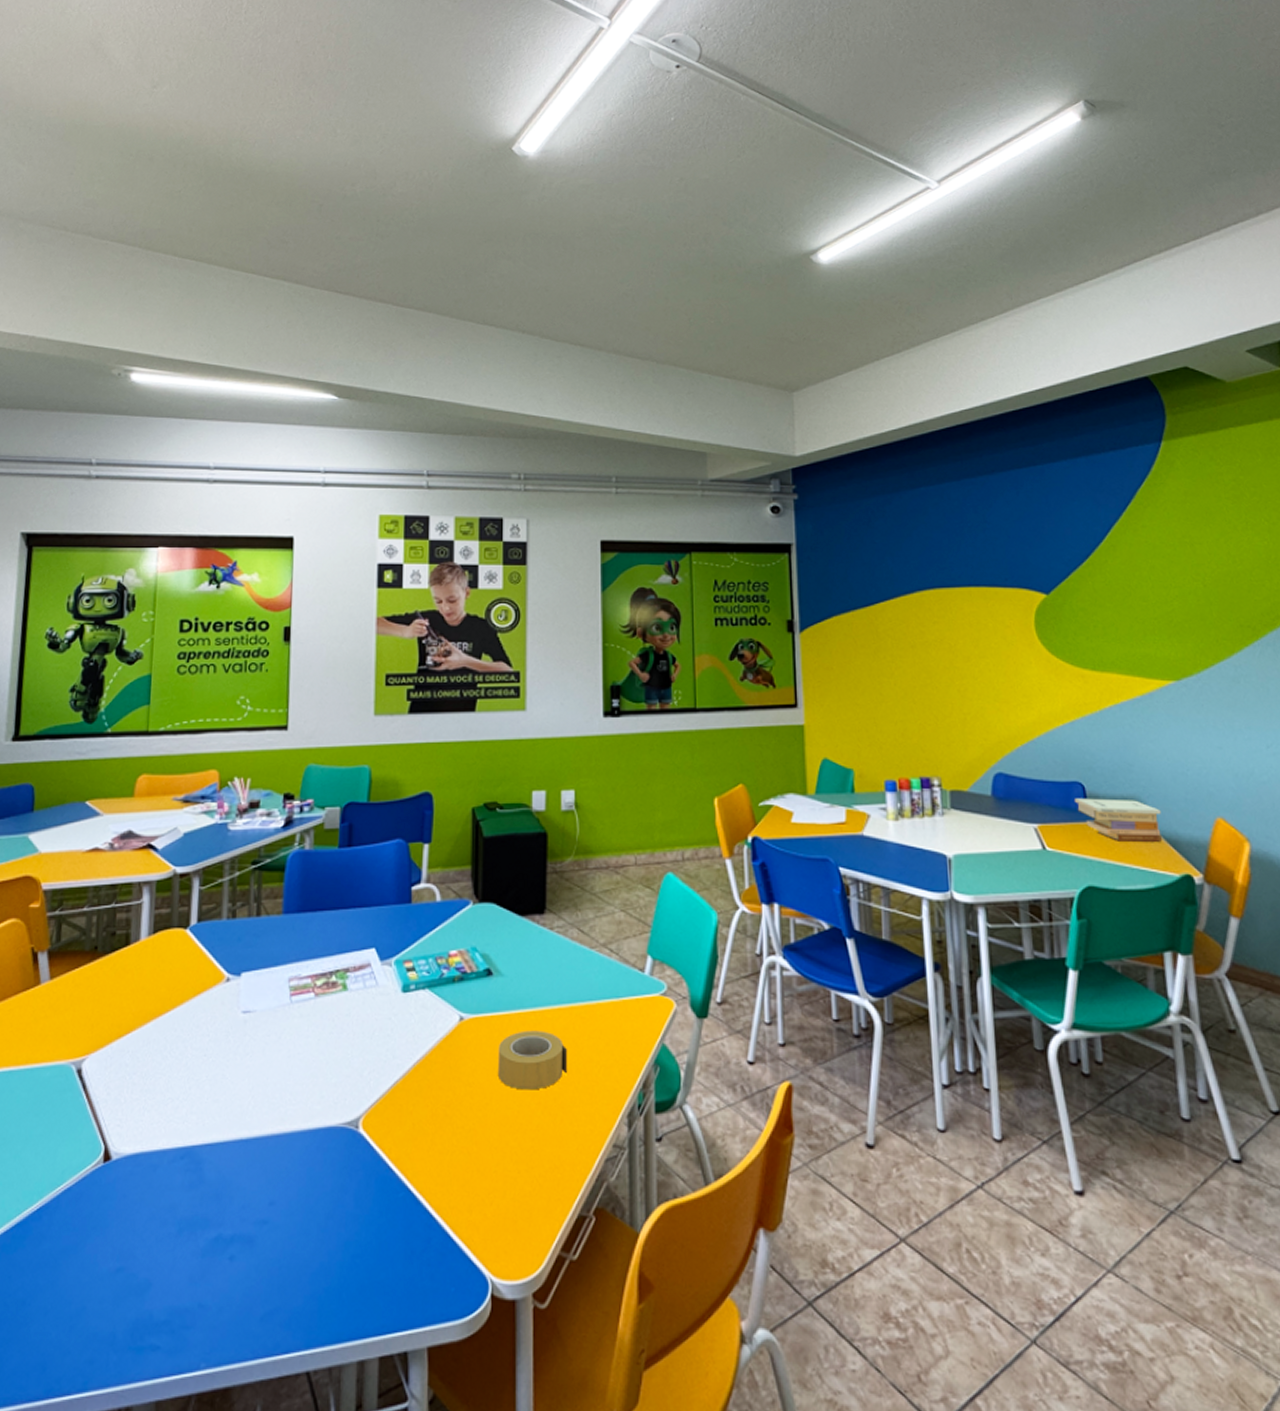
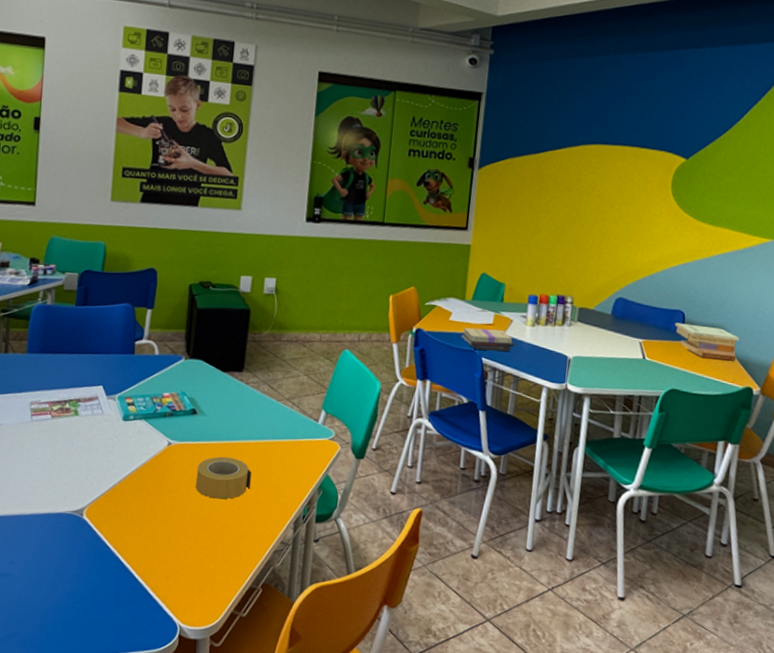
books: none [808,829,877,857] -> present [461,328,515,351]

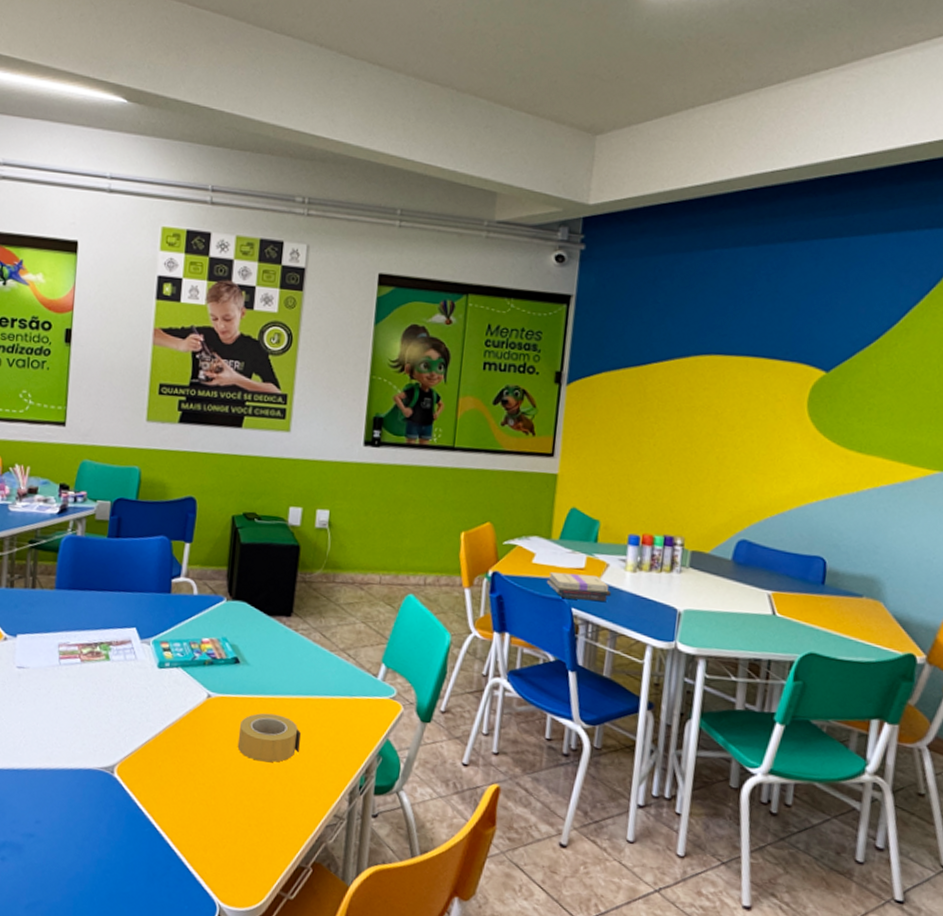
books: present [675,323,740,361] -> none [813,572,898,621]

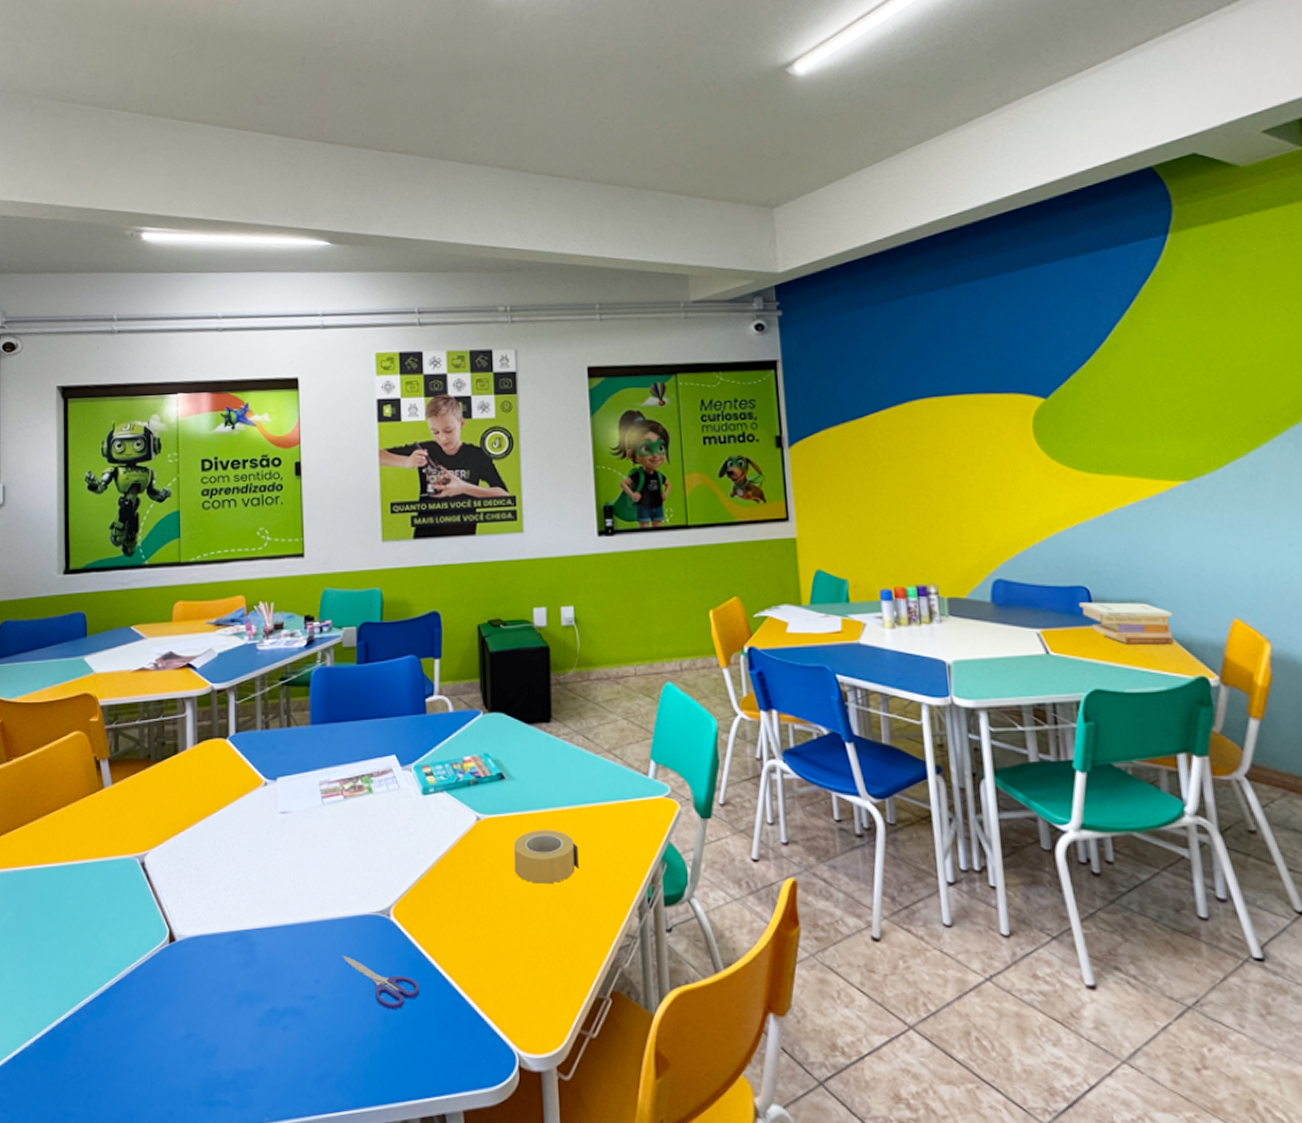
scissors: none [64,802,135,855] -> present [342,956,420,1010]
books: present [546,572,612,601] -> none [804,638,875,665]
books: none [813,572,898,621] -> present [1079,602,1174,645]

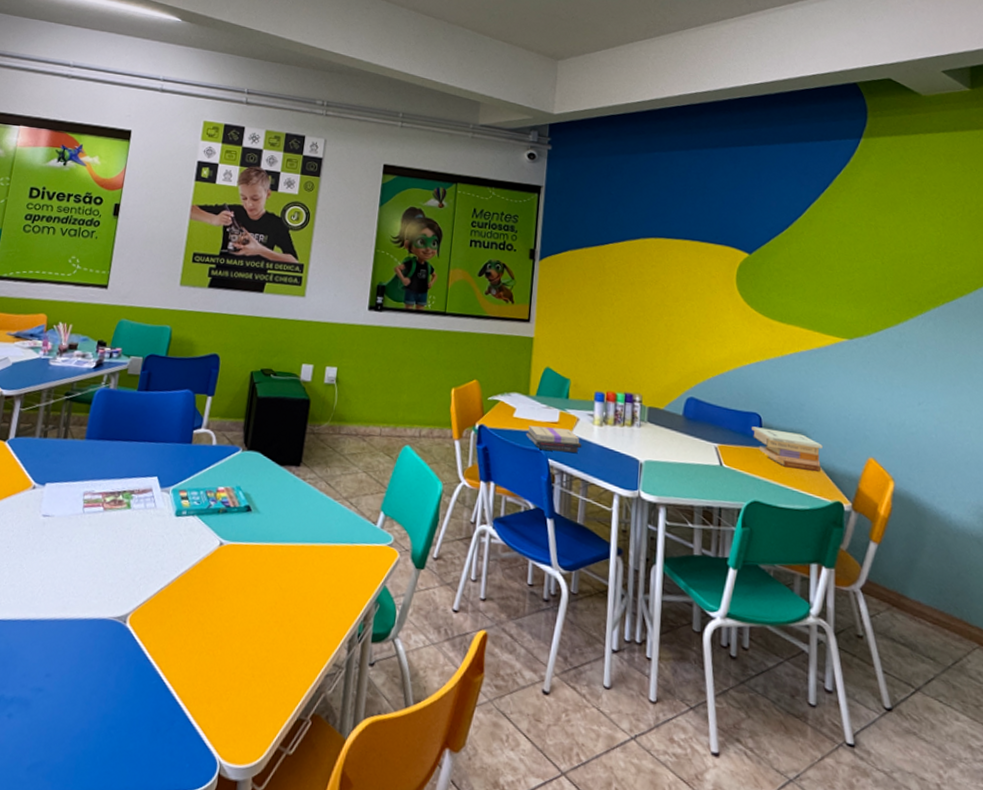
scissors: present [342,956,420,1010] -> none [75,654,142,710]
adhesive tape: present [513,829,579,884] -> none [245,560,305,611]
books: none [804,638,875,665] -> present [525,425,582,453]

